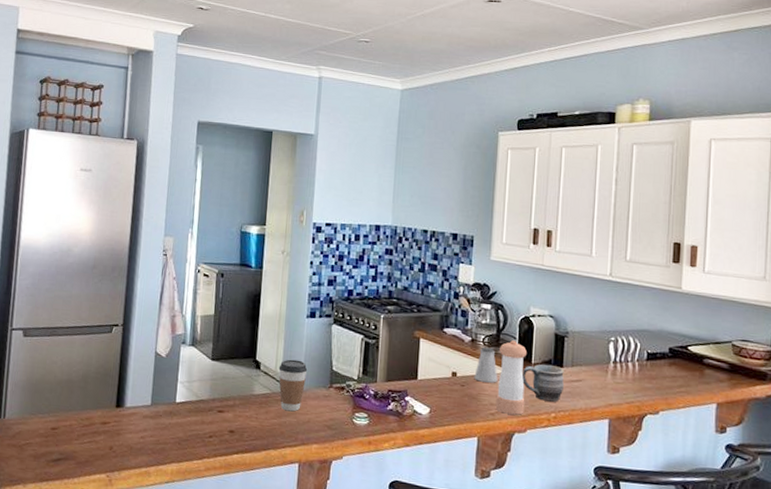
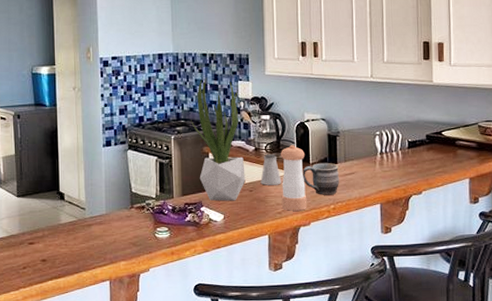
coffee cup: present [278,359,308,412] -> none [82,187,109,235]
potted plant: none [403,255,459,395] -> present [191,77,246,201]

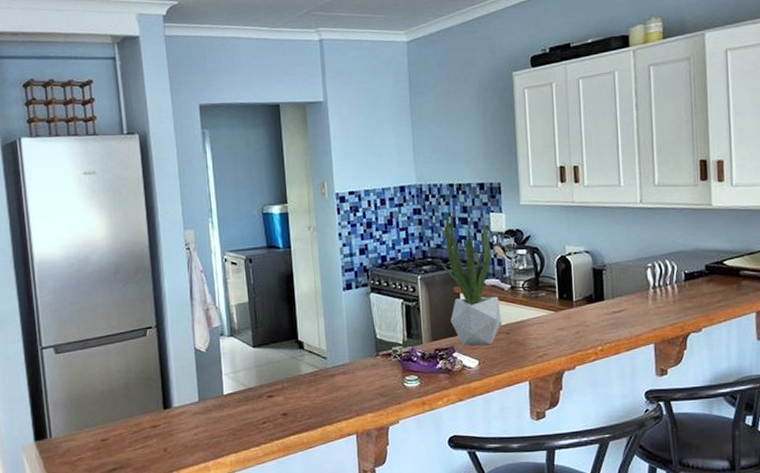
saltshaker: present [260,153,282,185] -> none [518,292,542,327]
pepper shaker: present [281,145,307,211] -> none [540,281,572,354]
mug: present [303,162,339,195] -> none [565,299,607,336]

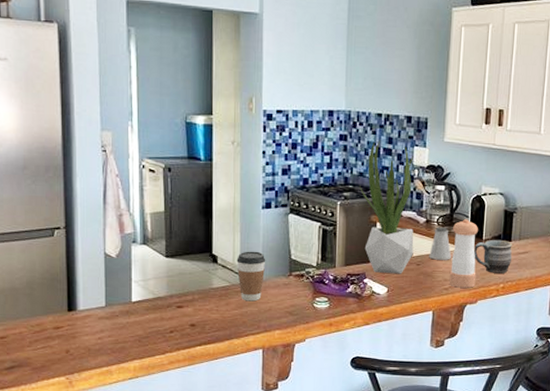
coffee cup: none [322,333,352,386] -> present [236,251,266,302]
saltshaker: none [518,292,542,327] -> present [429,227,452,260]
pepper shaker: none [540,281,572,354] -> present [449,219,478,288]
mug: none [565,299,607,336] -> present [474,239,512,274]

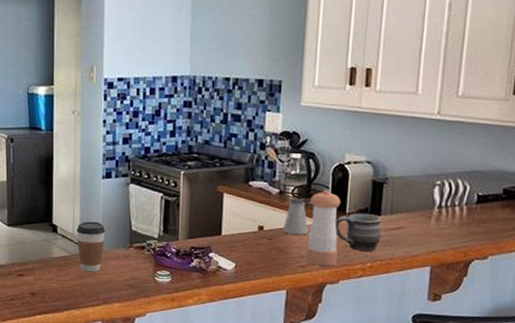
potted plant: present [359,140,414,274] -> none [205,106,265,249]

